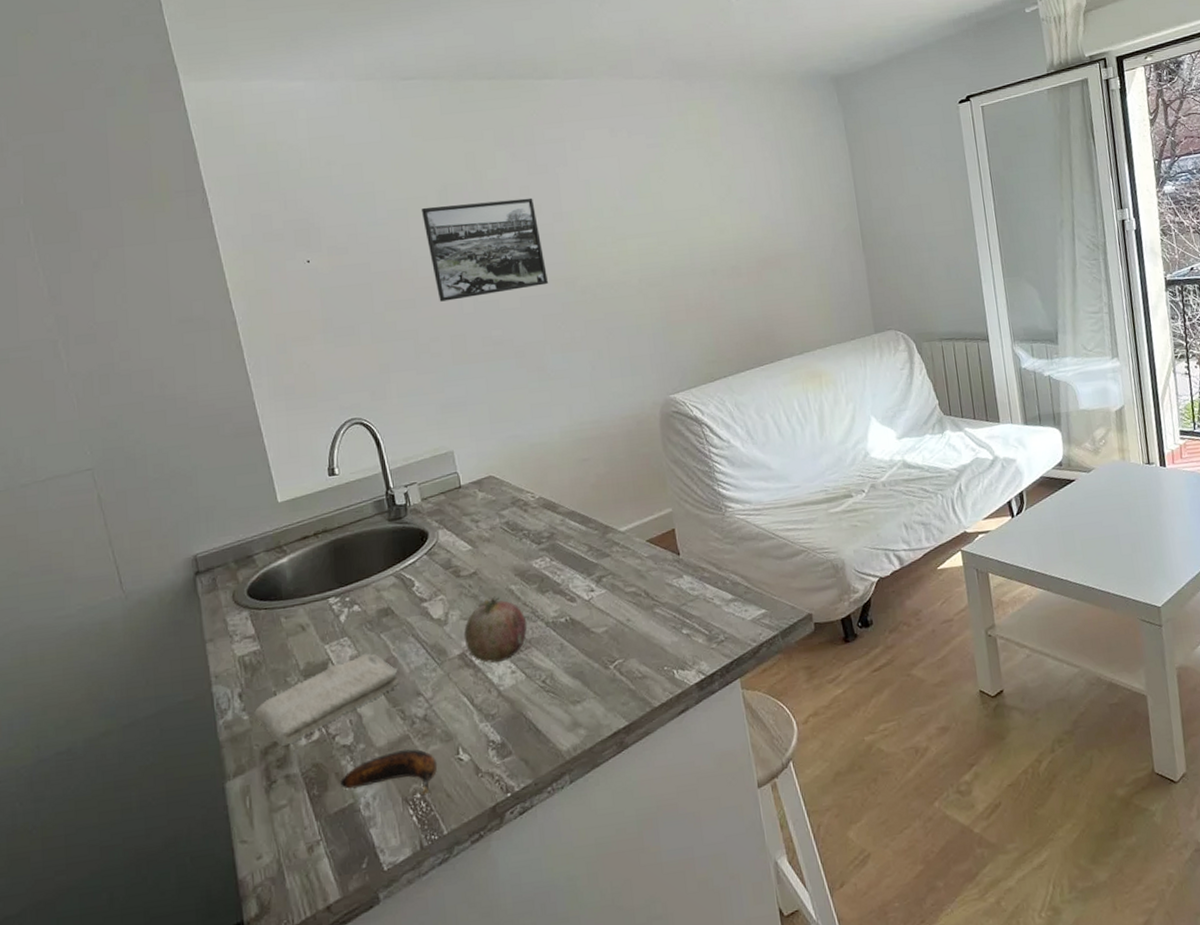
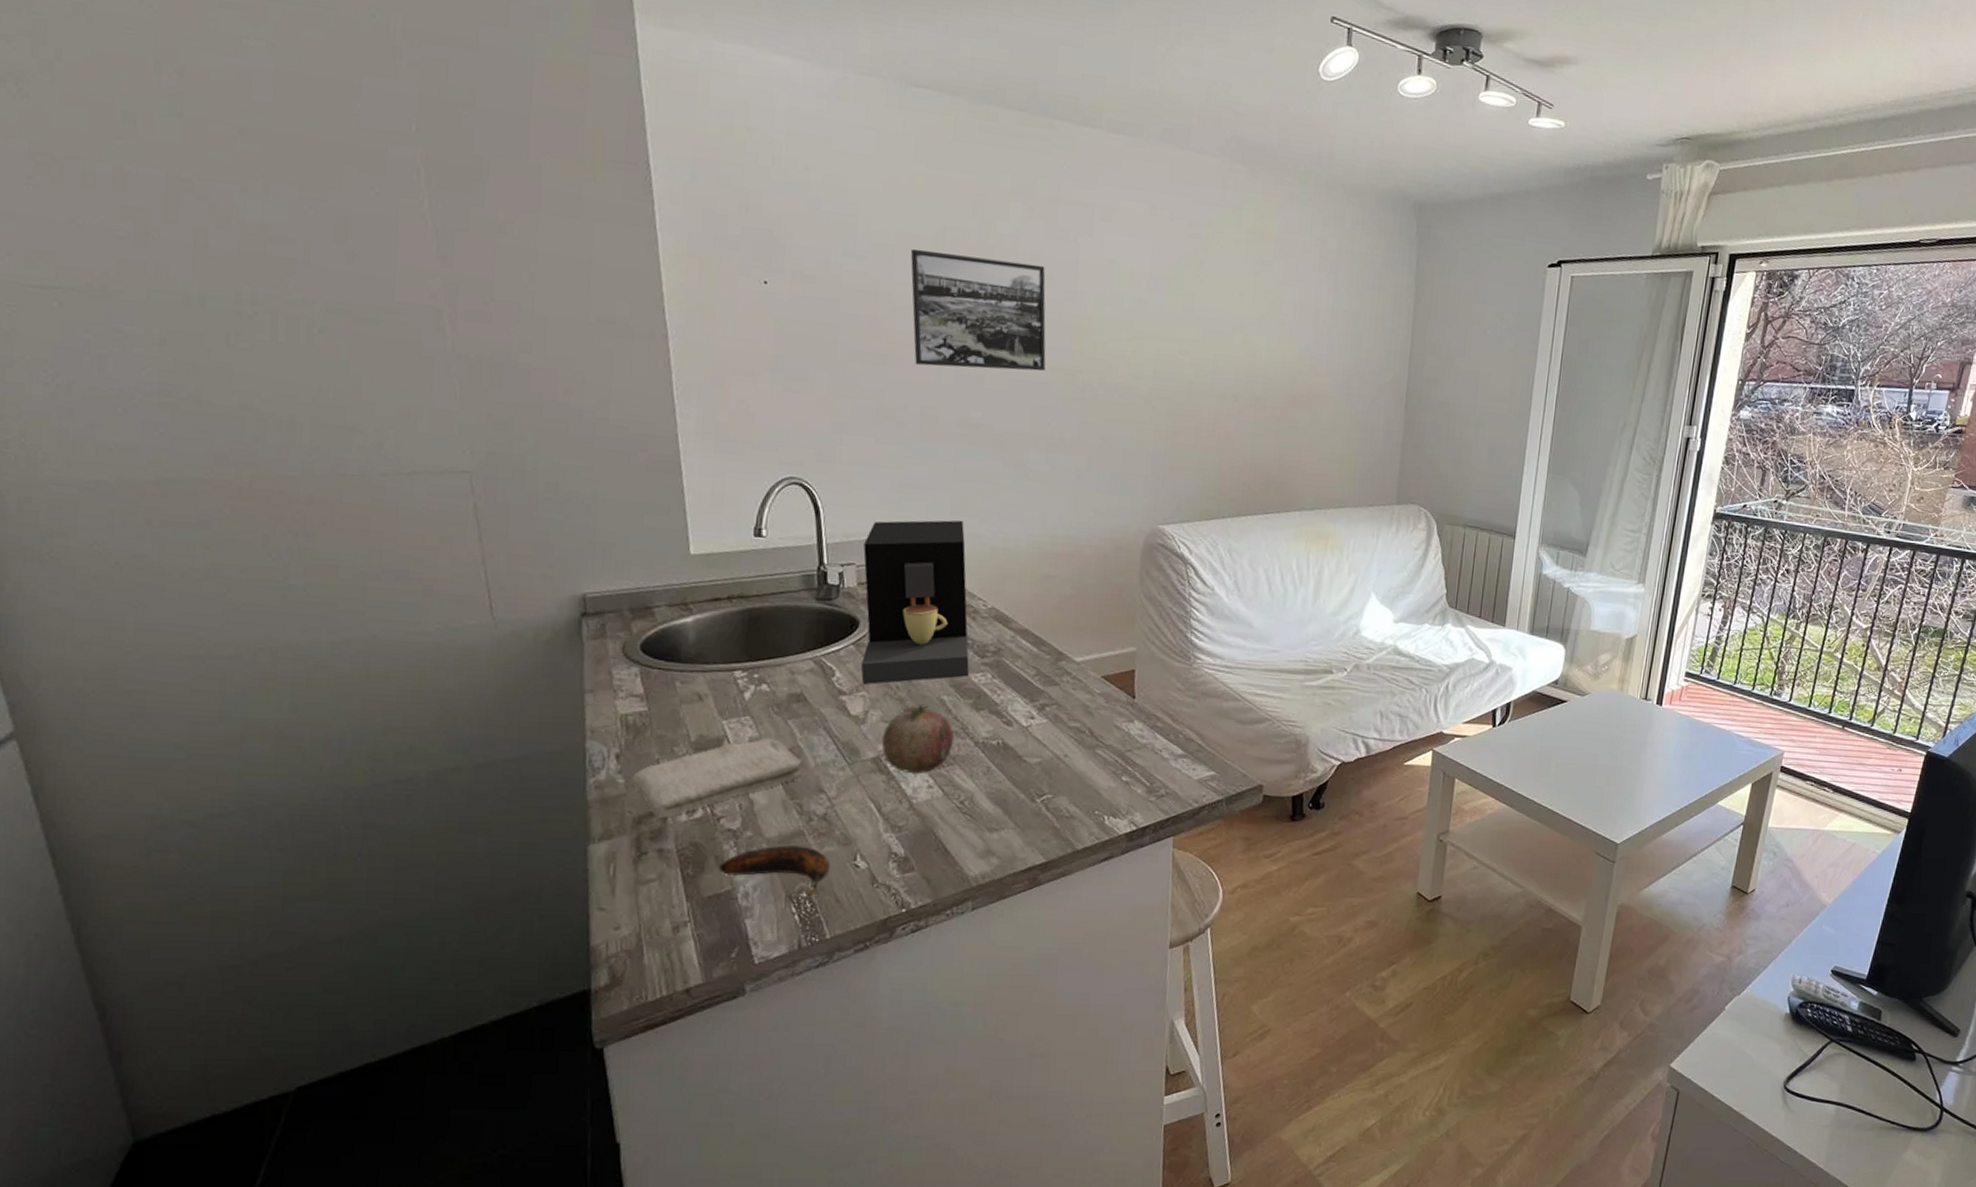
coffee maker: none [421,426,530,590] -> present [861,520,969,685]

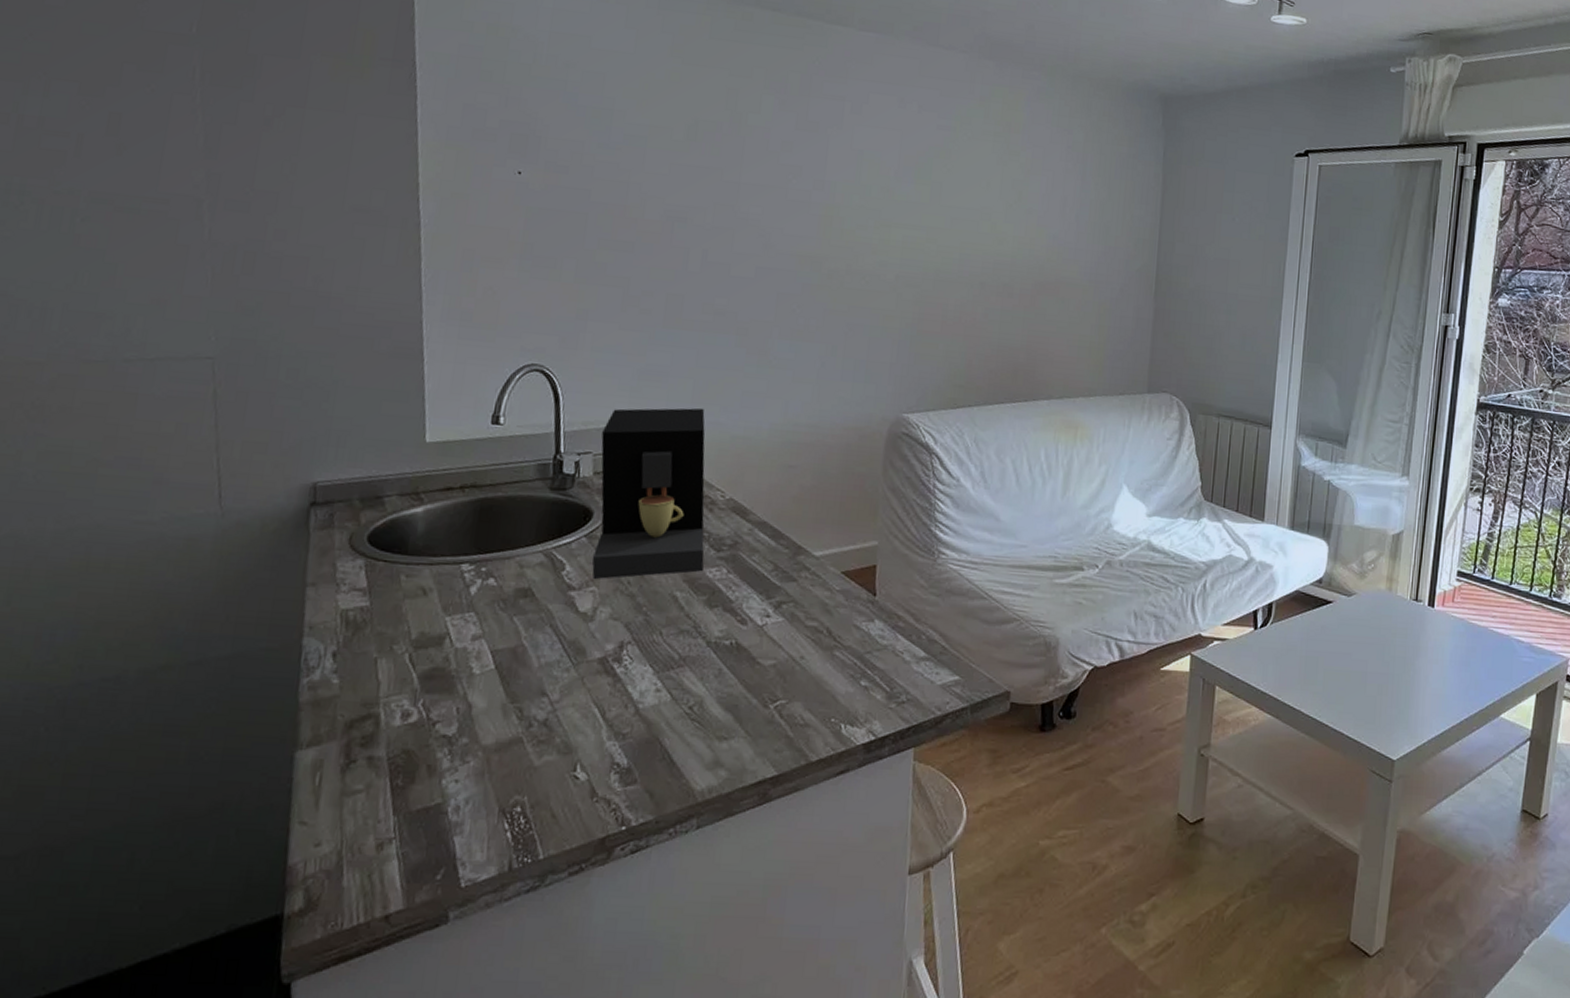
washcloth: present [631,737,802,818] -> none [346,635,526,722]
banana: present [719,844,831,897] -> none [430,753,549,812]
fruit: present [881,704,955,774] -> none [609,600,686,677]
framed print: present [910,248,1046,372] -> none [662,140,795,259]

